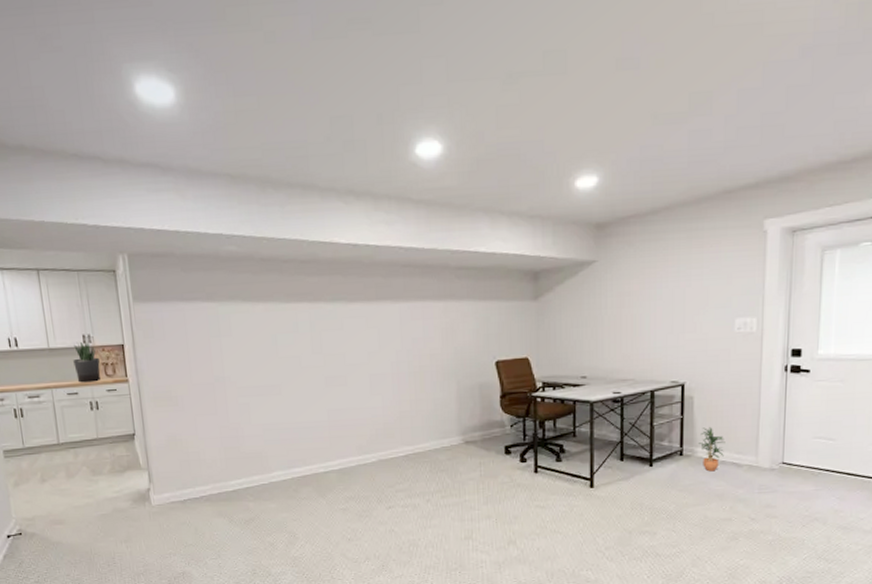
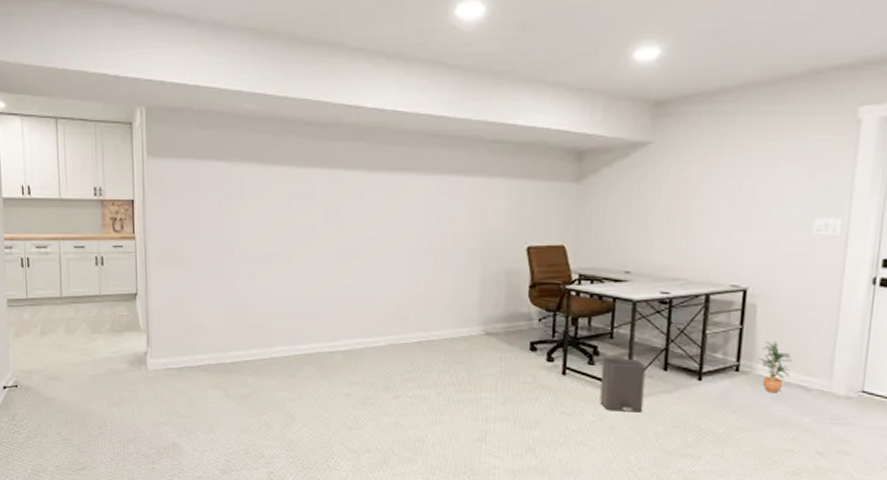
planter: present [73,342,101,383] -> none [83,195,109,237]
pedal bin: none [568,452,606,501] -> present [600,357,646,413]

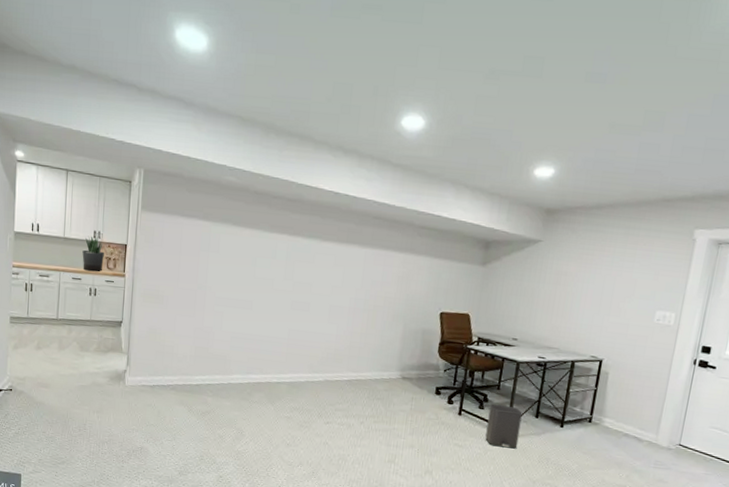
planter: none [83,195,109,237] -> present [82,237,104,272]
potted plant: present [758,341,793,394] -> none [606,401,631,442]

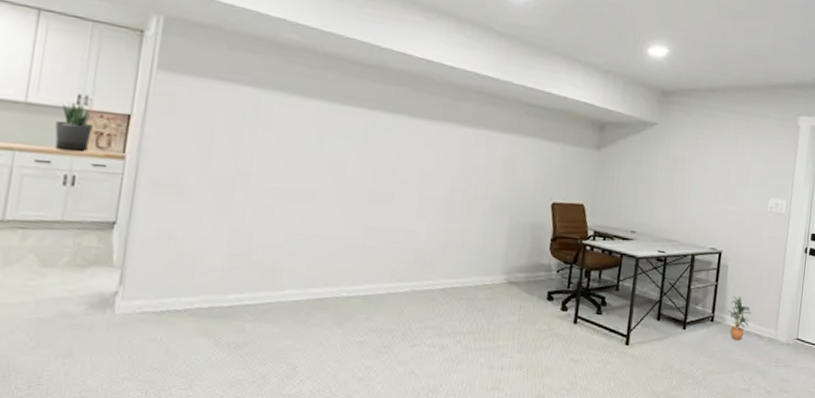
pedal bin: present [485,404,523,449] -> none [604,307,644,359]
potted plant: none [606,401,631,442] -> present [727,296,751,341]

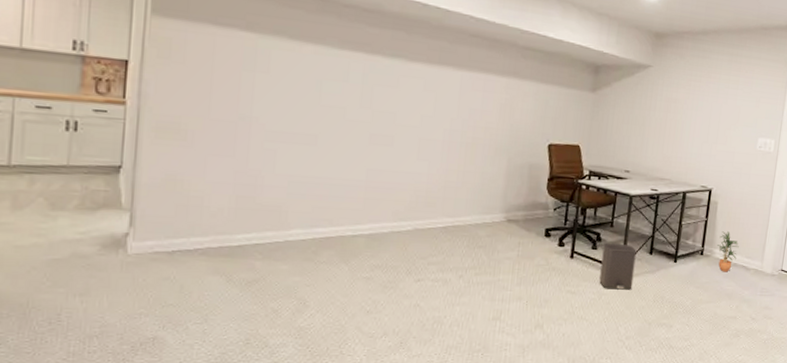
planter: present [54,102,93,153] -> none [53,48,91,98]
pedal bin: none [604,307,644,359] -> present [599,243,637,290]

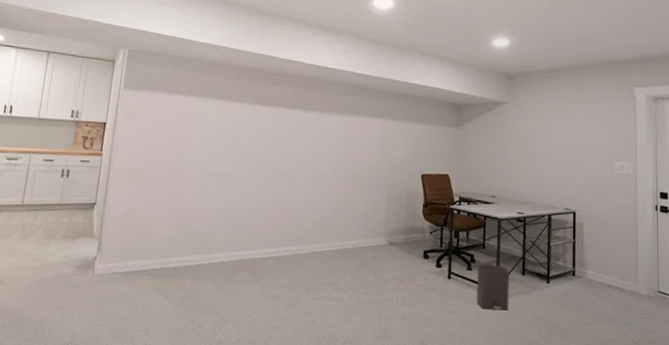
potted plant: present [716,231,739,272] -> none [587,252,610,294]

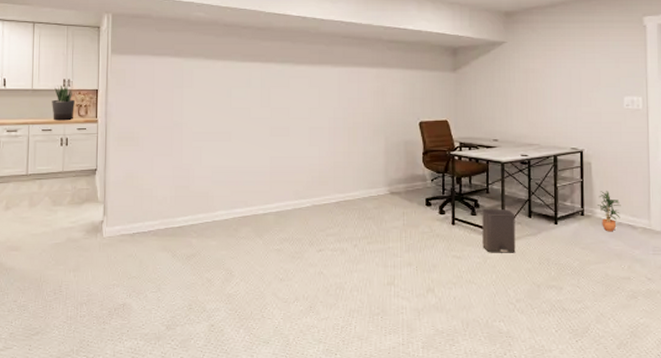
planter: none [56,116,81,152] -> present [52,86,75,121]
potted plant: none [587,252,610,294] -> present [596,191,621,232]

